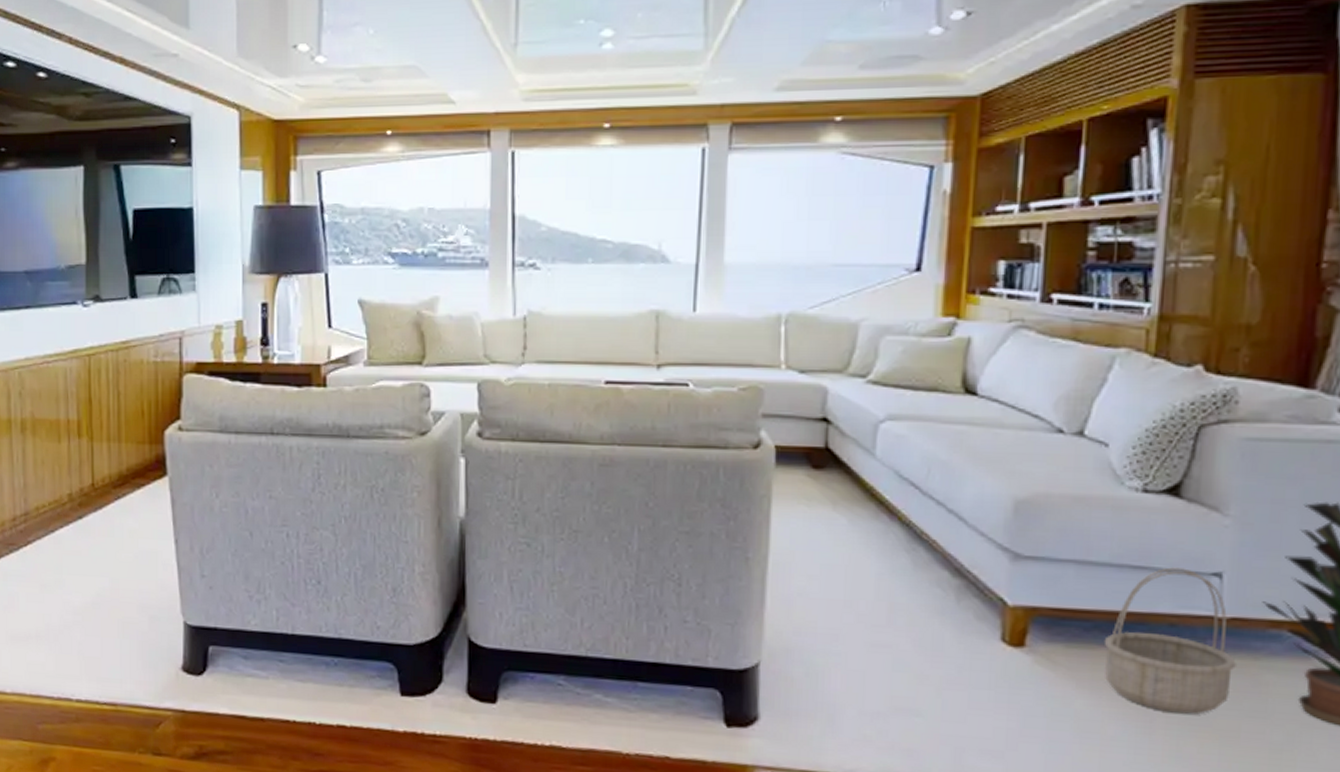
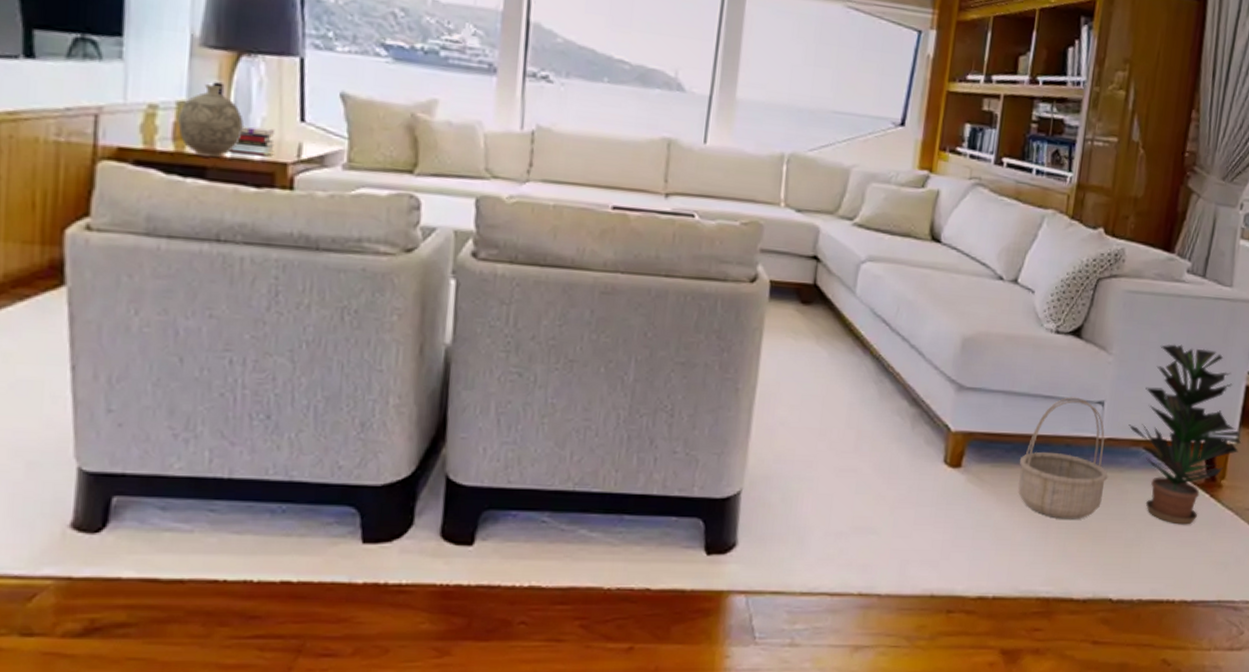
decorative vase: none [237,304,285,365] -> present [178,84,244,158]
books: none [276,336,310,360] -> present [229,125,276,156]

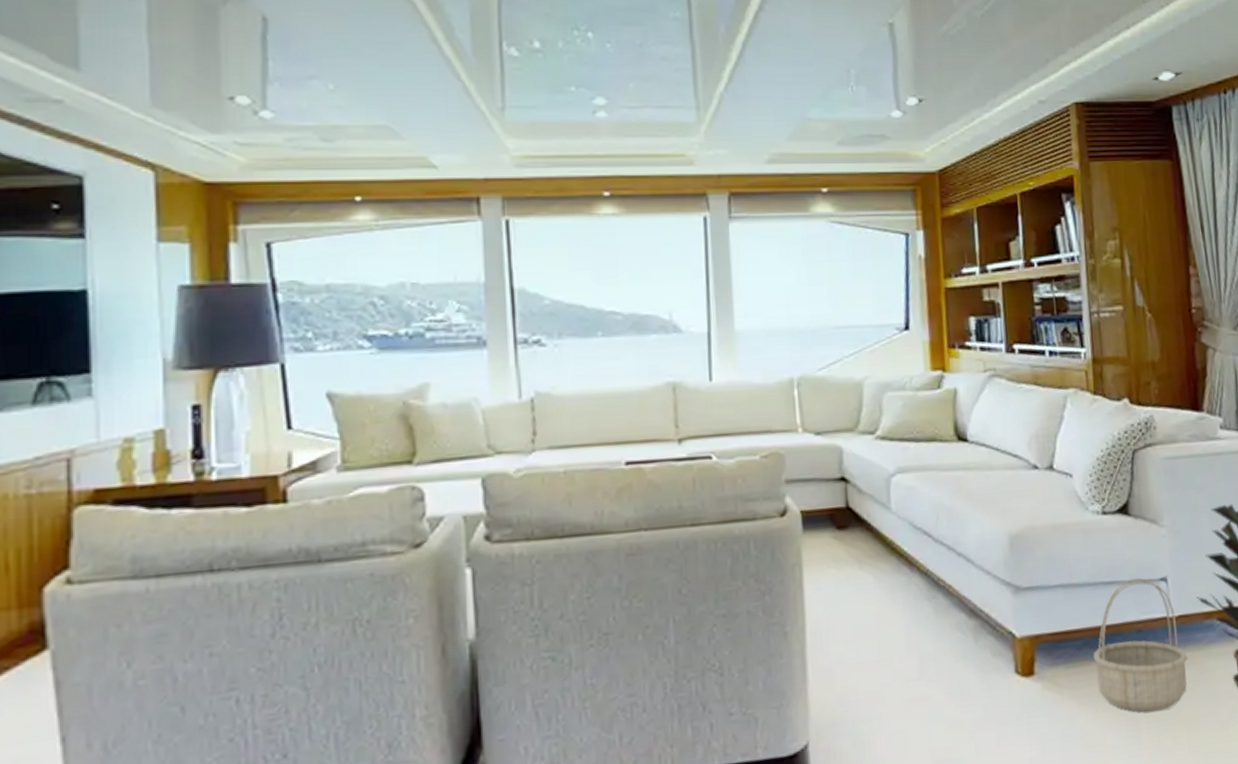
decorative vase: present [178,84,244,158] -> none [157,407,227,485]
books: present [229,125,276,156] -> none [214,441,262,474]

